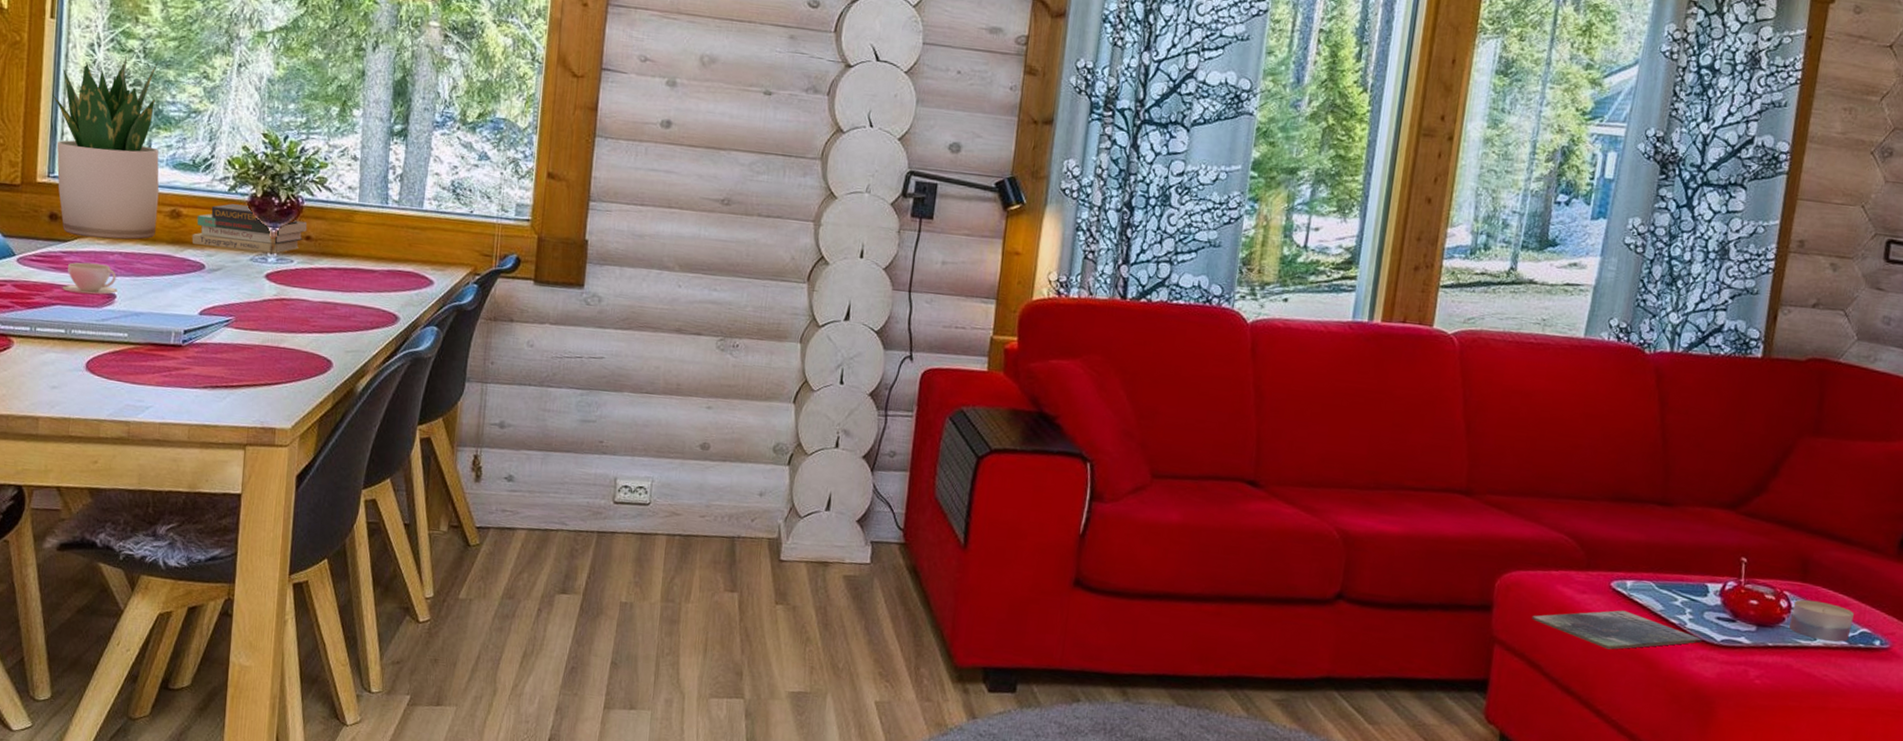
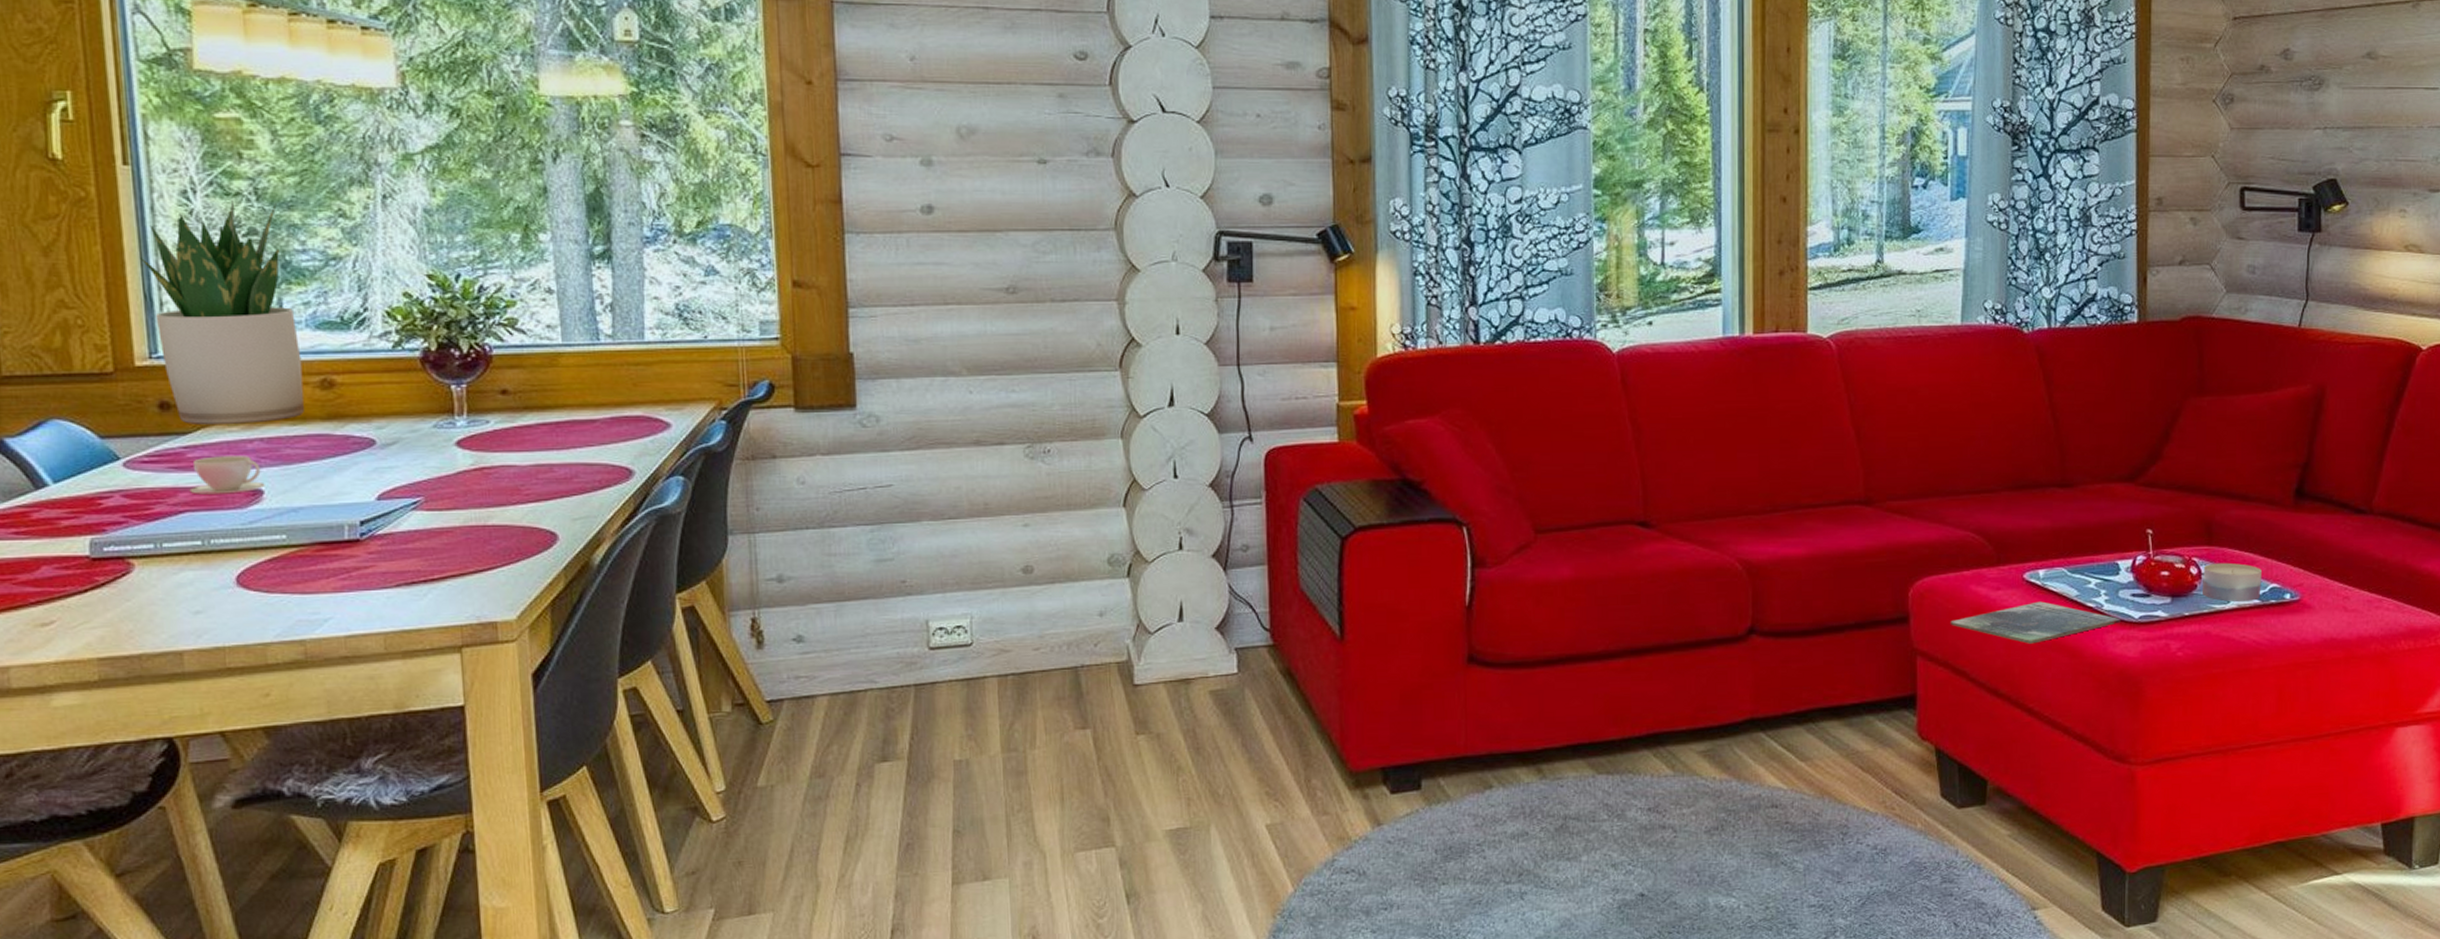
books: present [191,203,308,254] -> none [353,363,502,418]

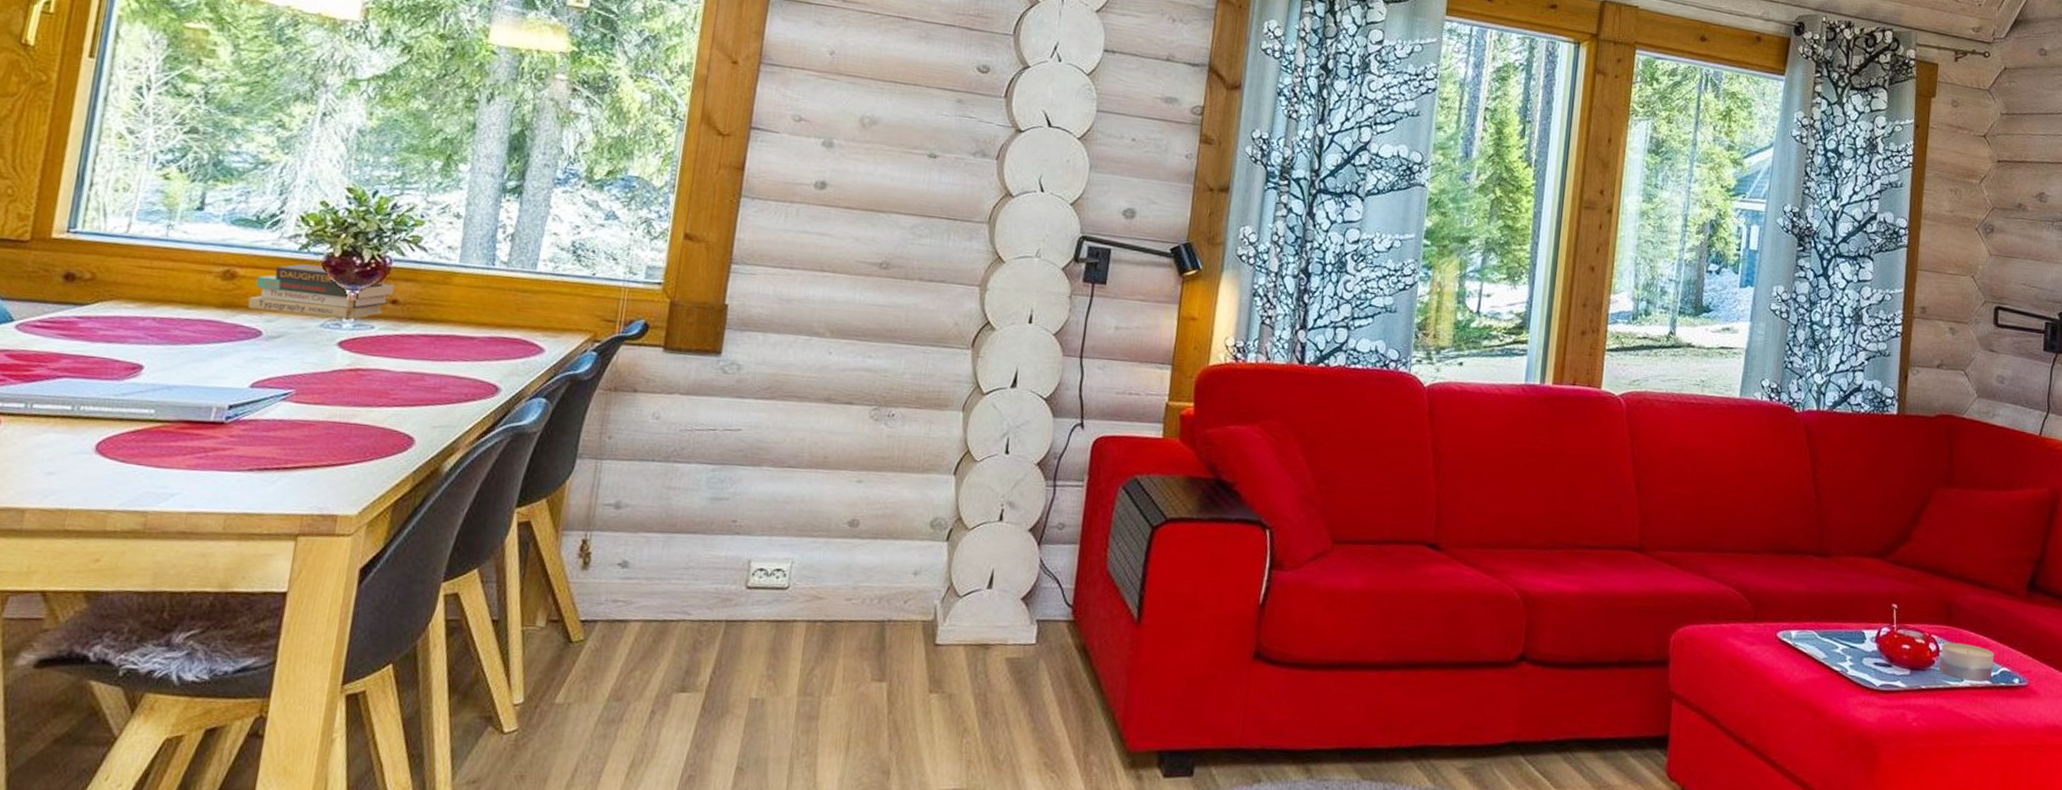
planter: present [140,199,305,426] -> none [79,99,223,304]
teacup: present [189,456,265,496] -> none [72,328,147,367]
books: none [353,363,502,418] -> present [247,263,395,319]
magazine: present [1950,601,2121,644] -> none [1706,660,1863,700]

